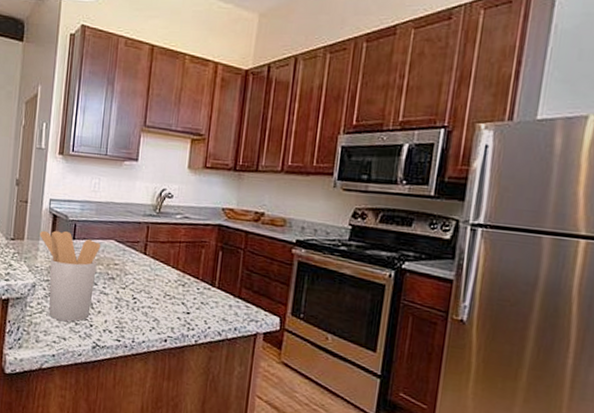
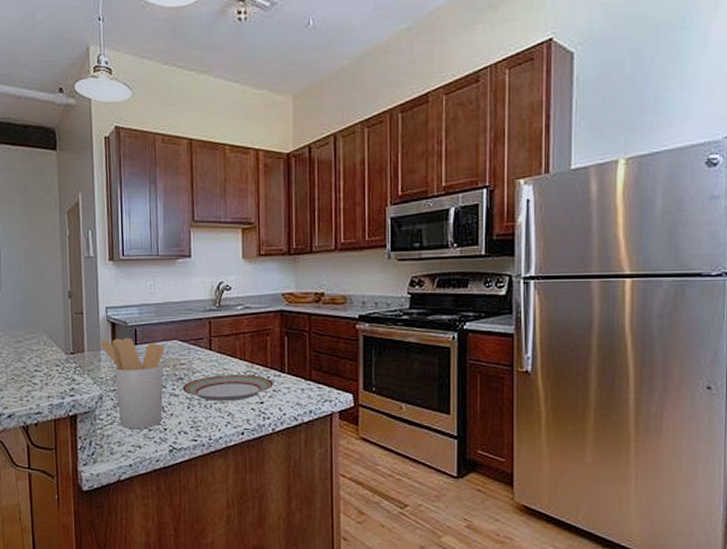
plate: none [112,280,203,308] -> present [182,375,273,402]

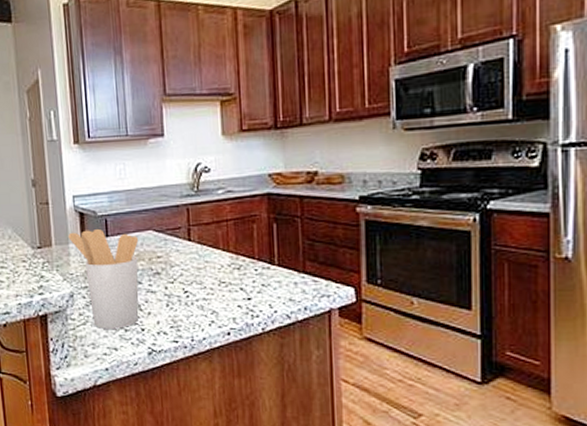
plate: present [182,375,273,402] -> none [159,268,262,298]

